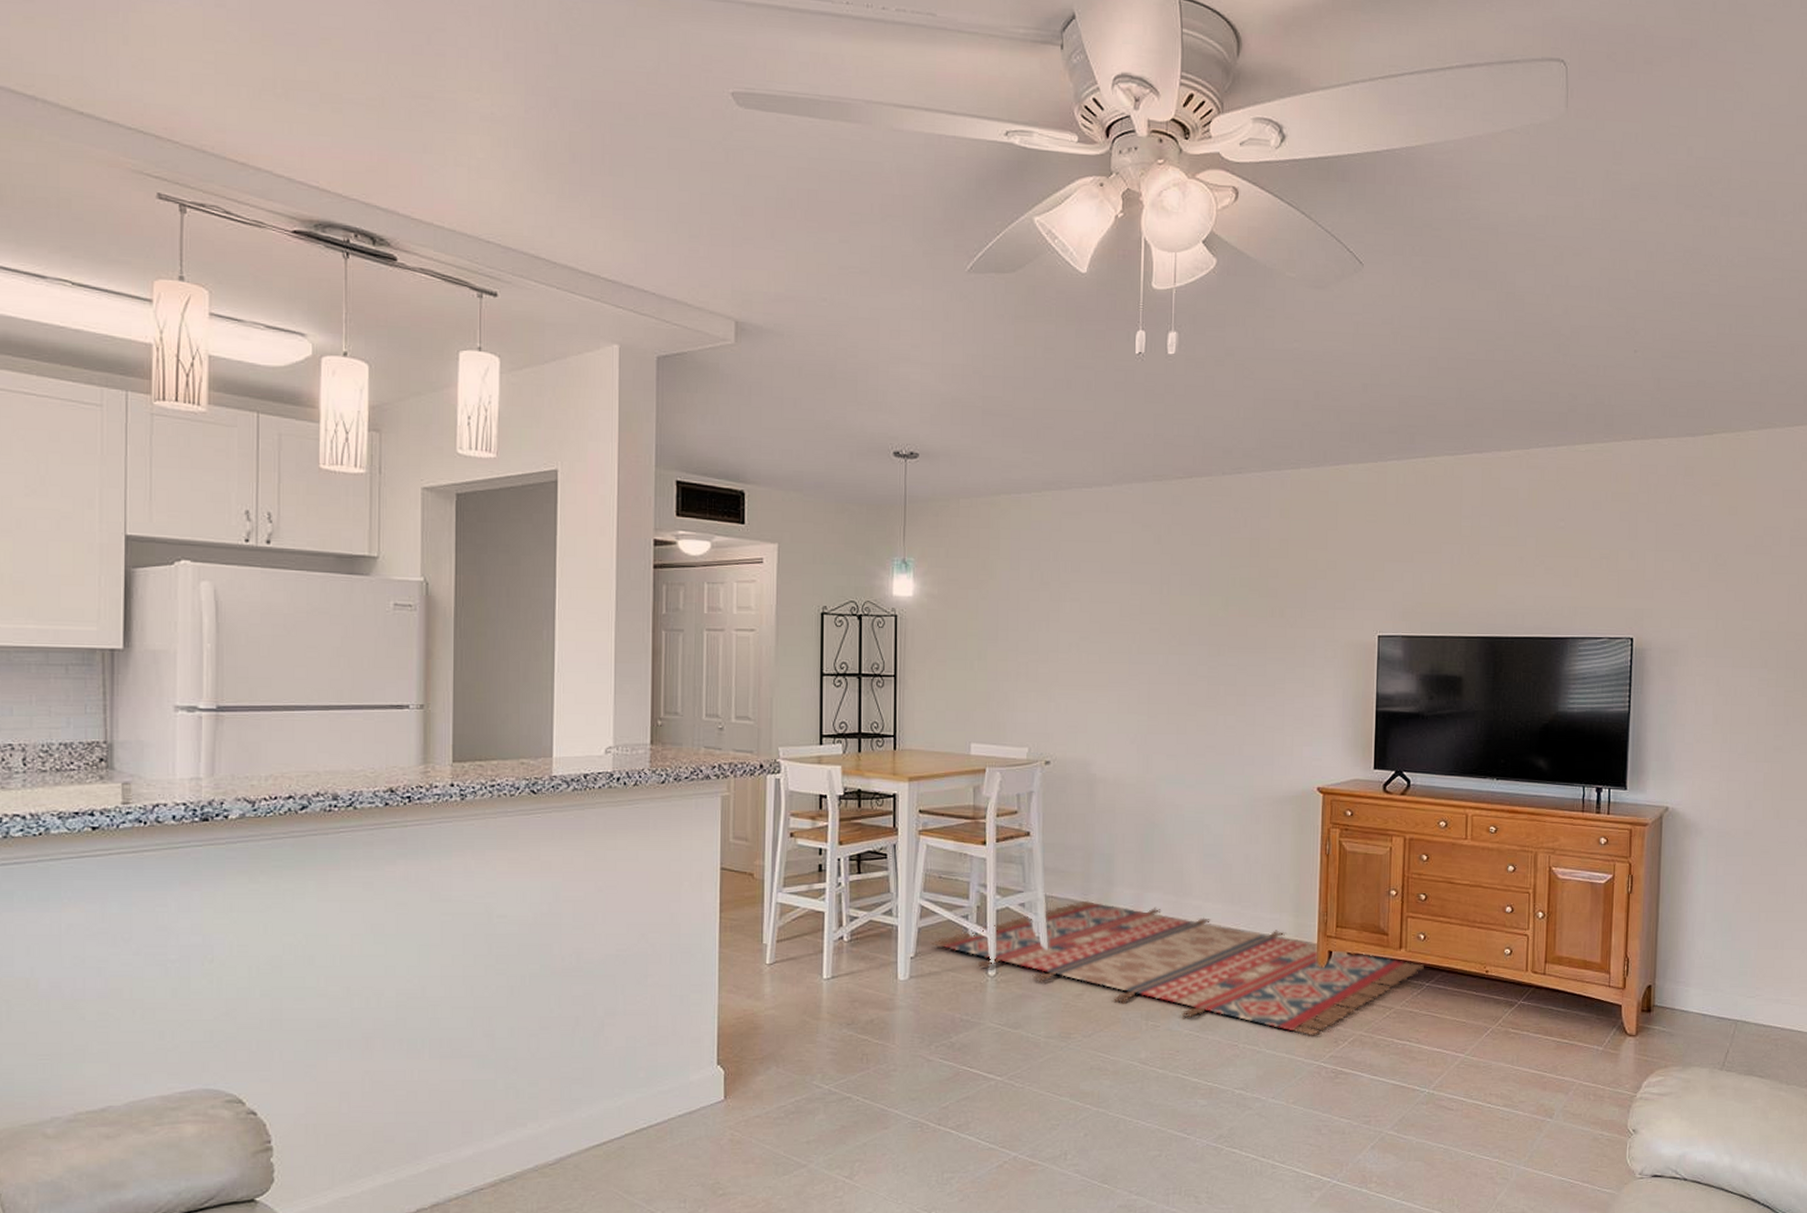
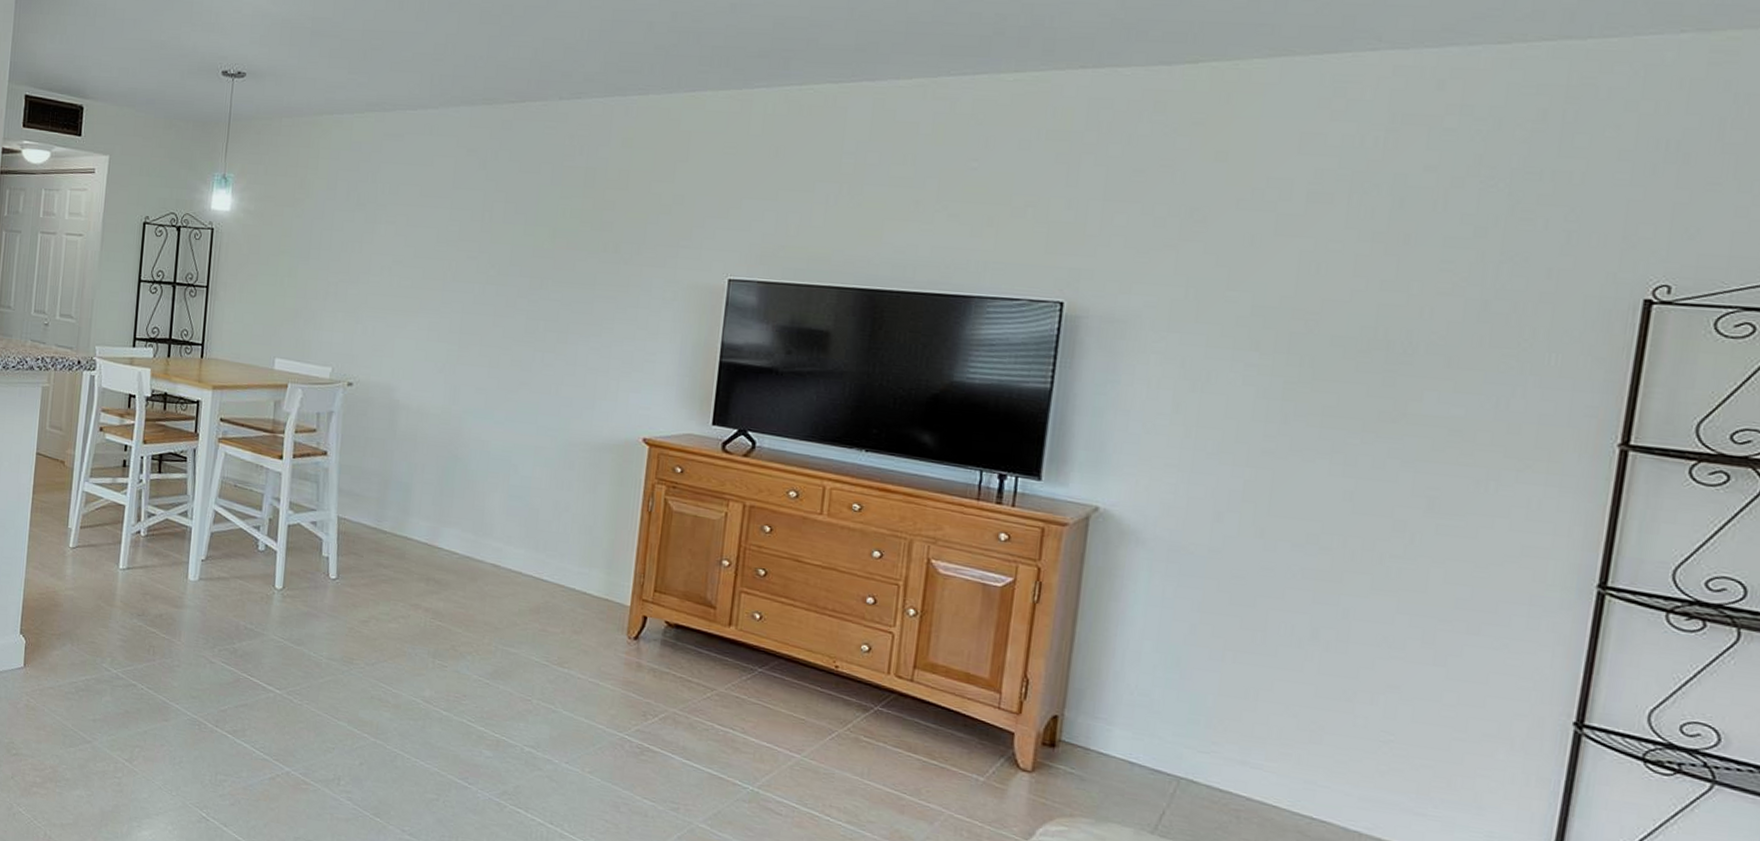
rug: present [930,900,1424,1036] -> none [221,527,758,706]

